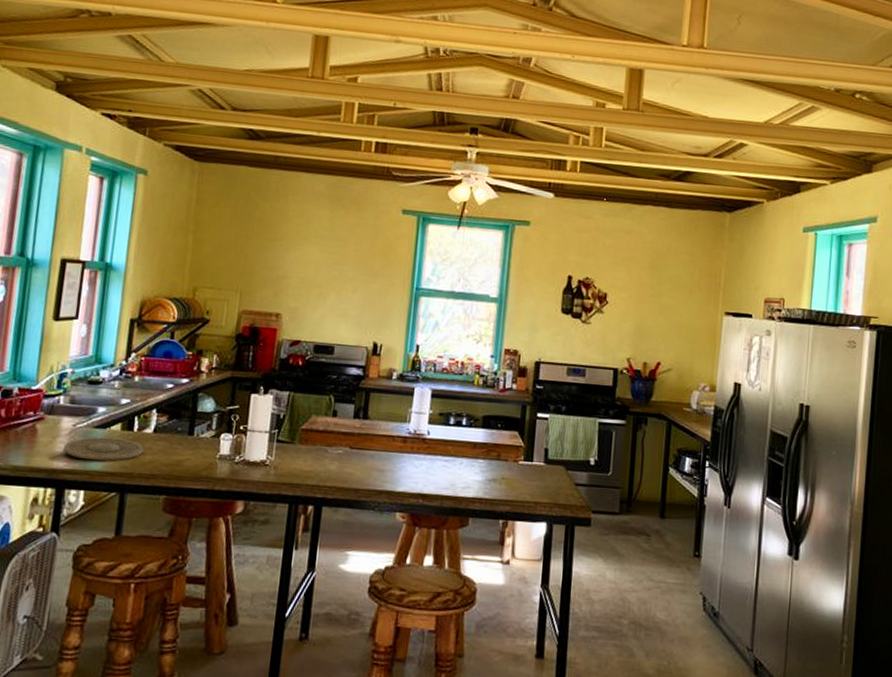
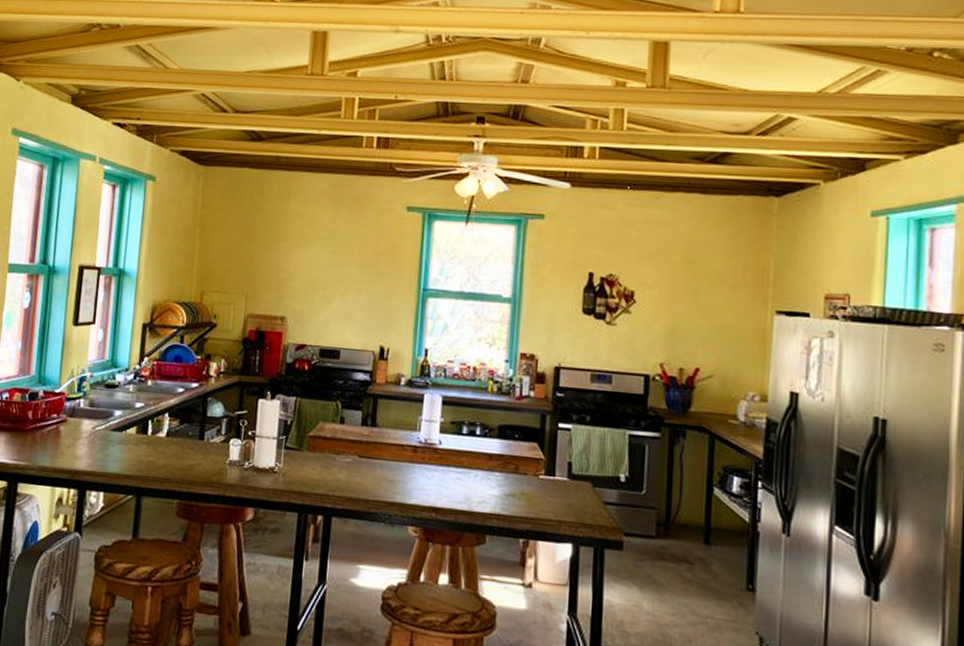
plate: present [63,437,144,461] -> none [83,439,158,464]

